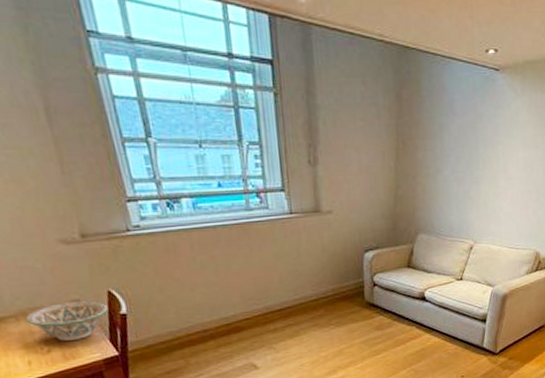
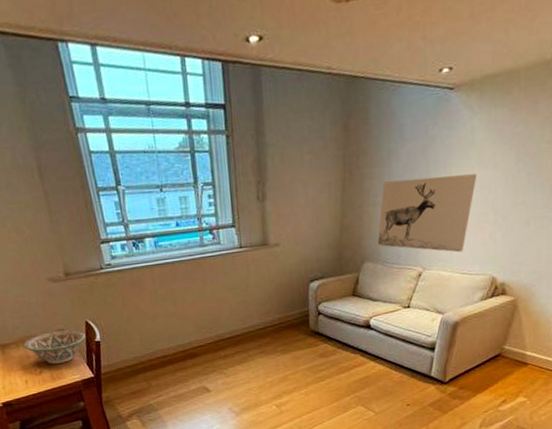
wall art: none [430,153,522,227] -> present [377,173,478,253]

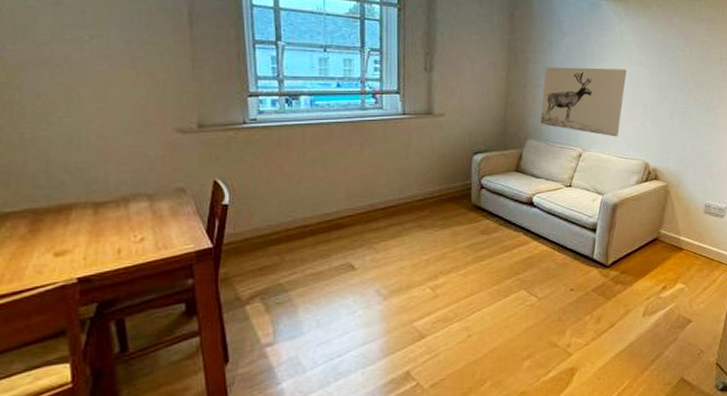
decorative bowl: present [23,330,86,364] -> none [126,190,211,230]

